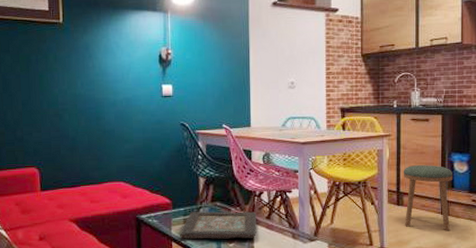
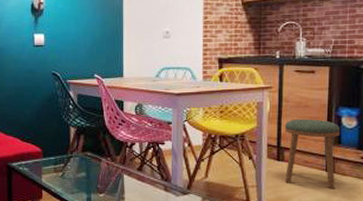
decorative tray: present [180,211,256,239] -> none [50,161,127,189]

